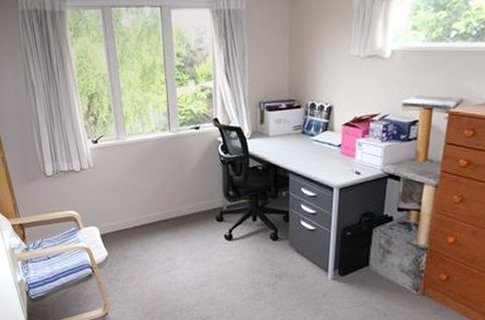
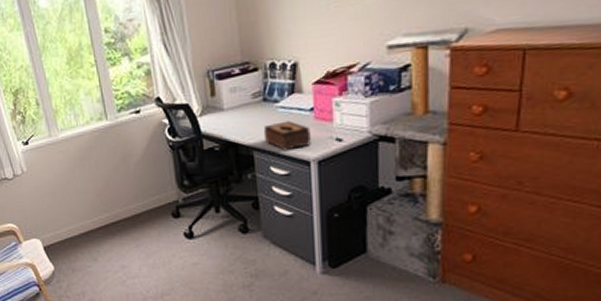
tissue box: none [299,152,337,177] -> present [263,120,311,151]

